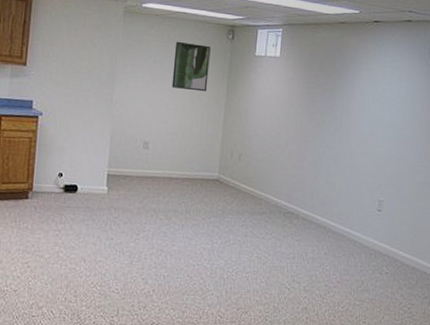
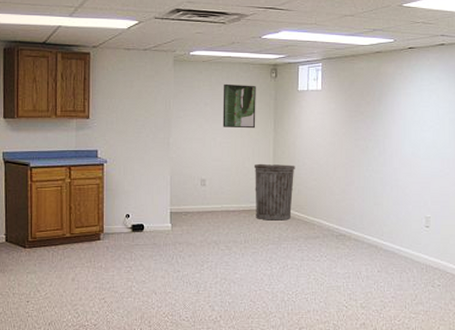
trash can: none [200,129,246,193] -> present [253,163,295,221]

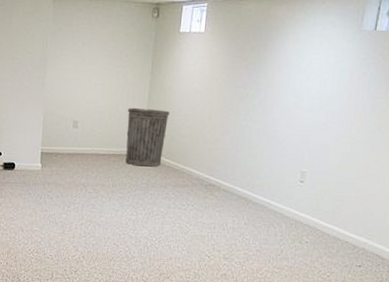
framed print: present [222,83,256,129] -> none [99,22,136,71]

